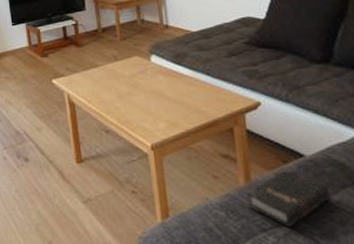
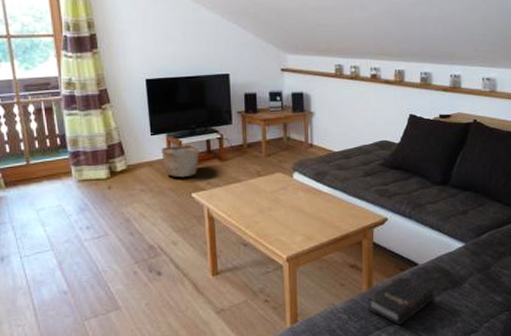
basket: none [22,32,57,65] -> present [161,144,200,178]

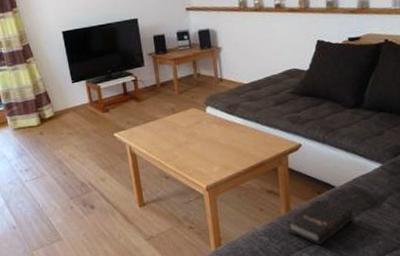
basket: present [161,144,200,178] -> none [82,88,117,120]

